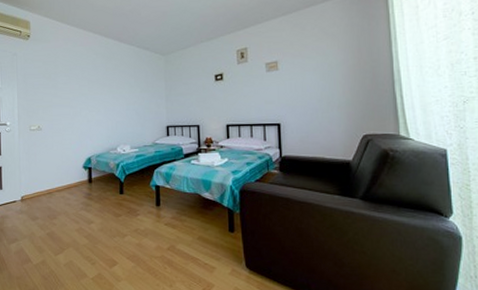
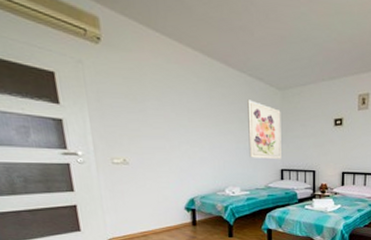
wall art: none [136,67,167,118] -> present [247,99,281,159]

